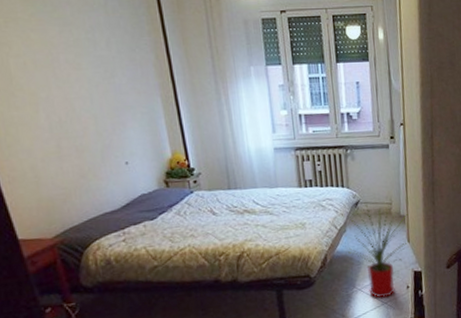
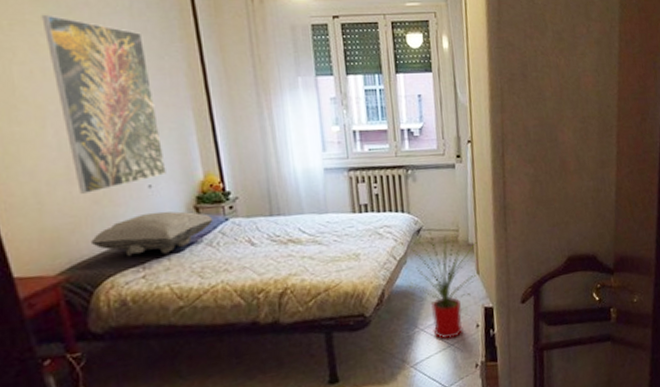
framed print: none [31,12,140,169] -> present [41,14,167,194]
pillow: none [80,184,181,224] -> present [91,211,213,257]

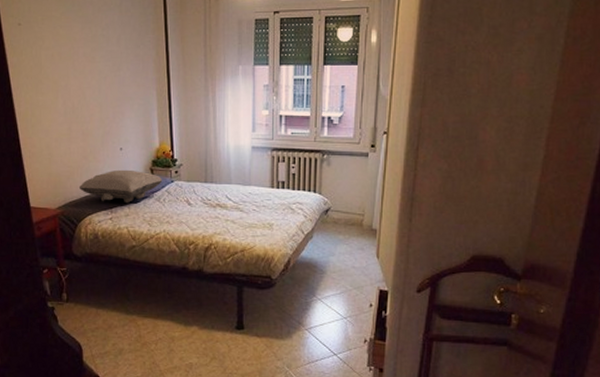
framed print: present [41,14,167,194] -> none [62,11,133,150]
house plant: present [408,230,479,340] -> none [312,213,381,312]

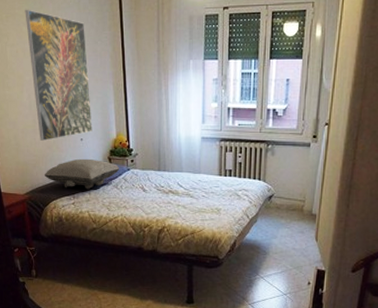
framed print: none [62,11,133,150] -> present [25,9,92,141]

